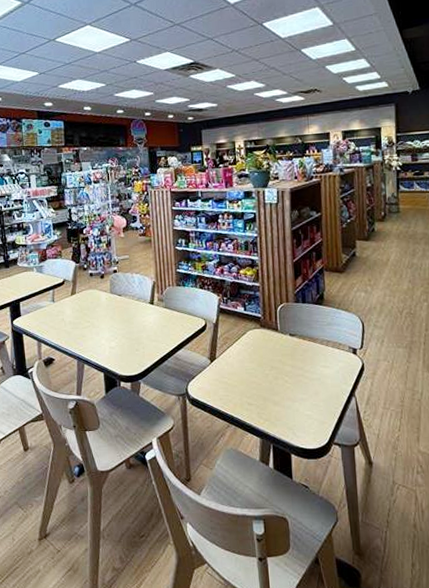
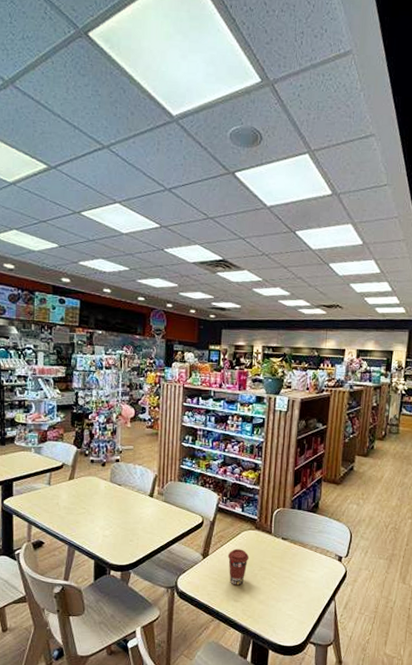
coffee cup: none [235,349,258,388] -> present [227,548,250,586]

